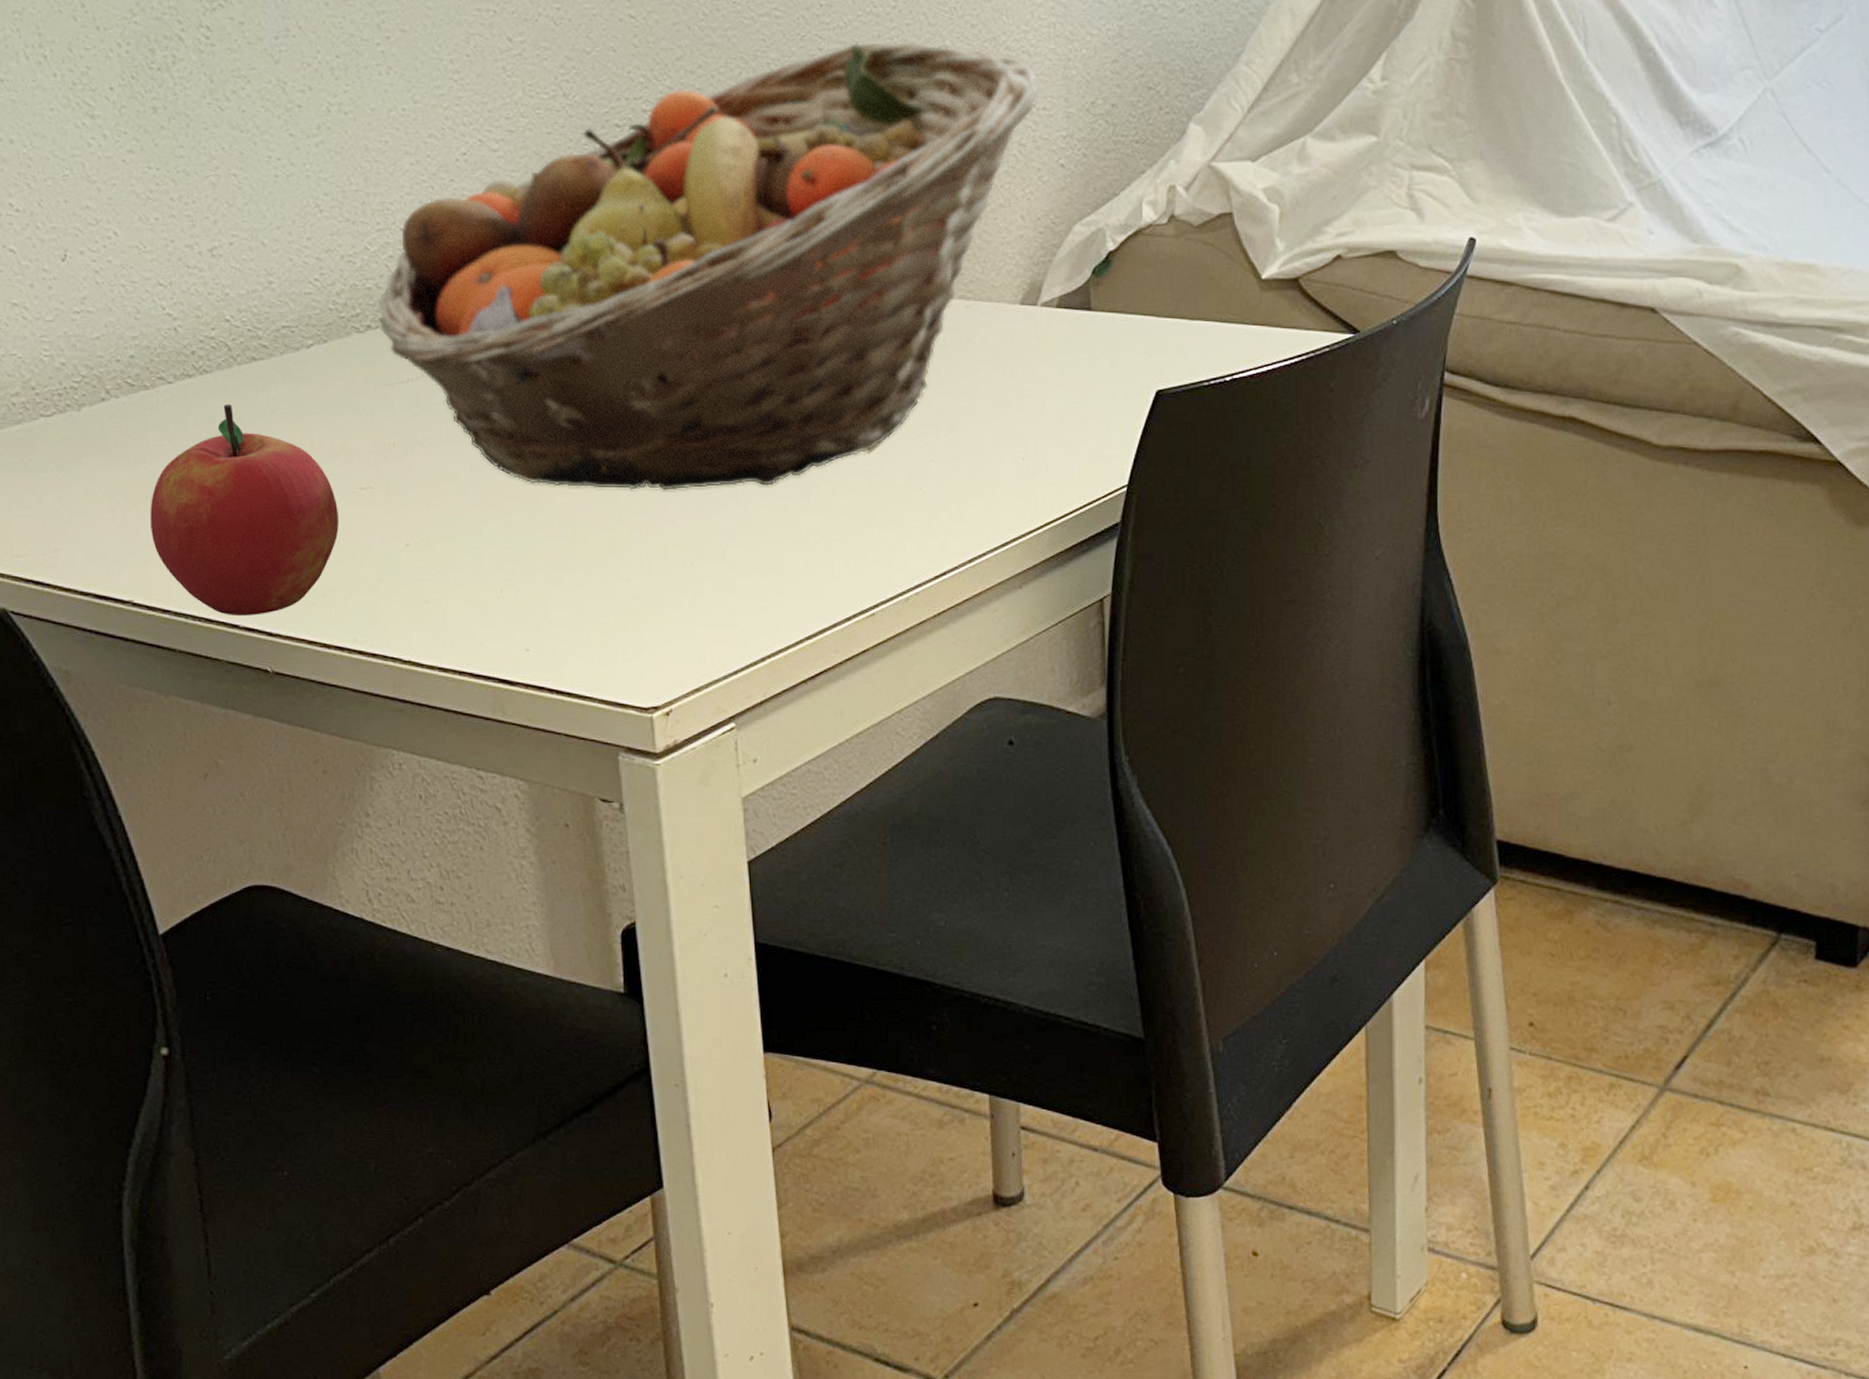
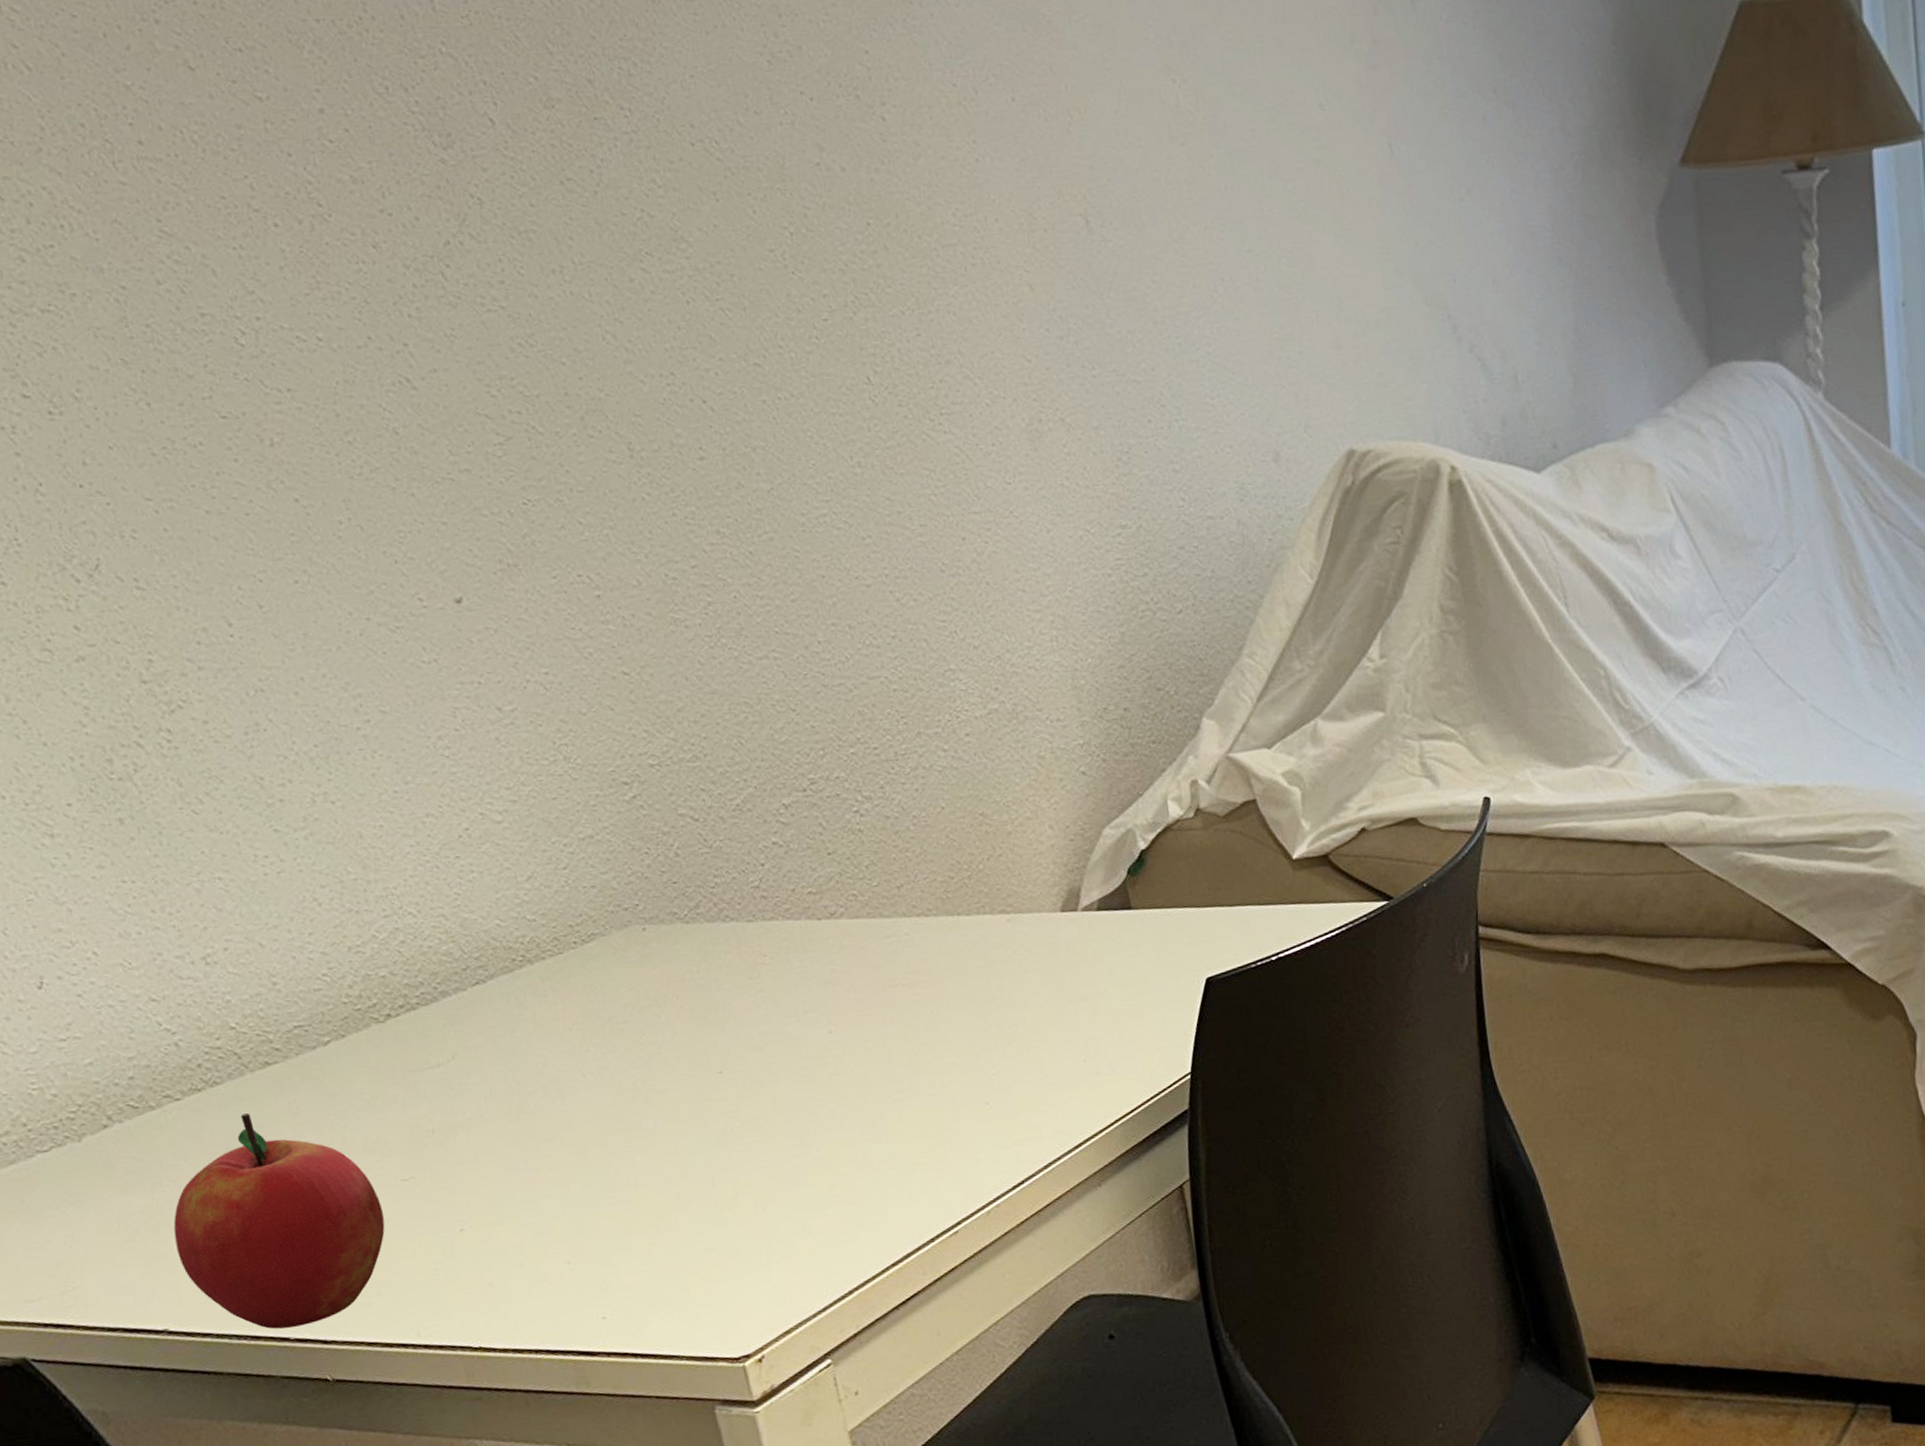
fruit basket: present [378,42,1040,490] -> none [395,669,1052,1152]

